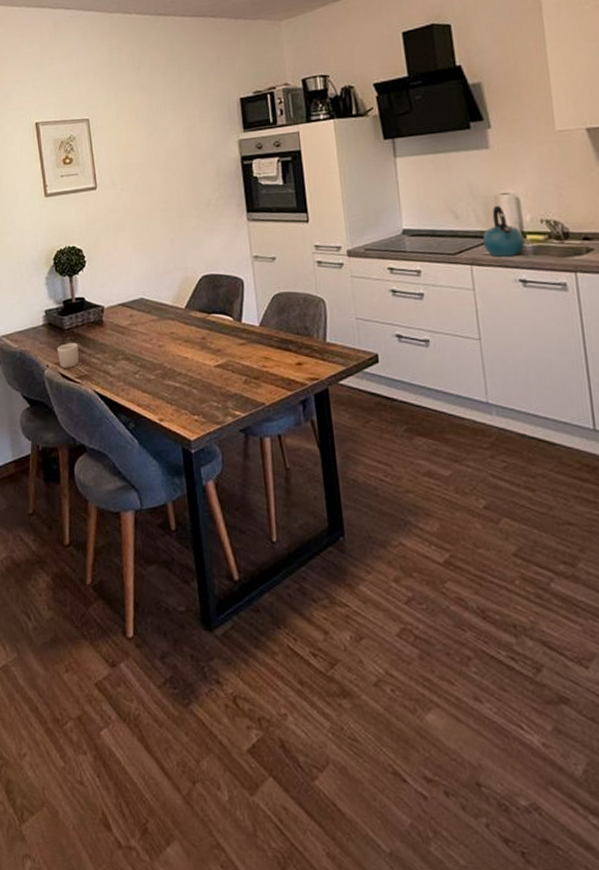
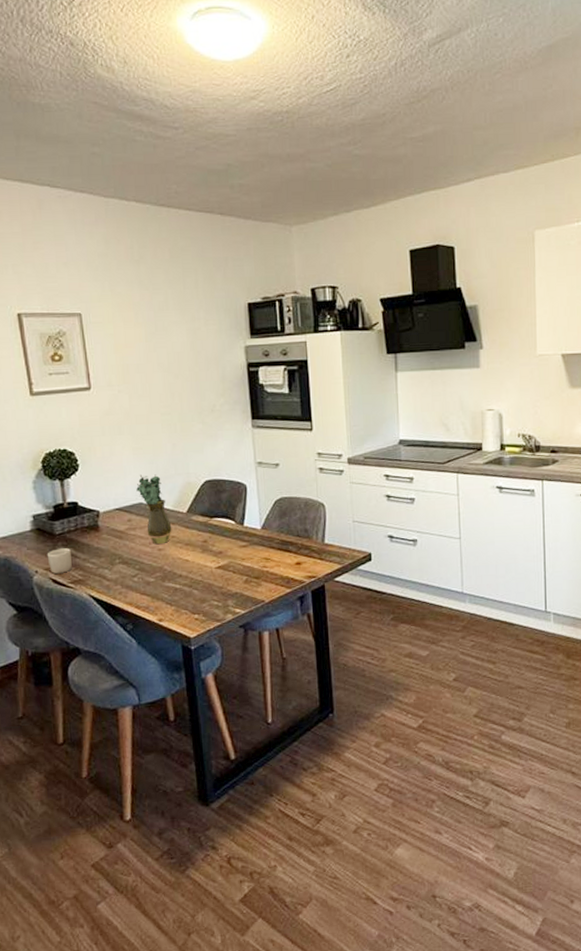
vase: none [137,269,172,341] -> present [136,474,172,545]
kettle: present [483,206,525,257] -> none [469,421,503,466]

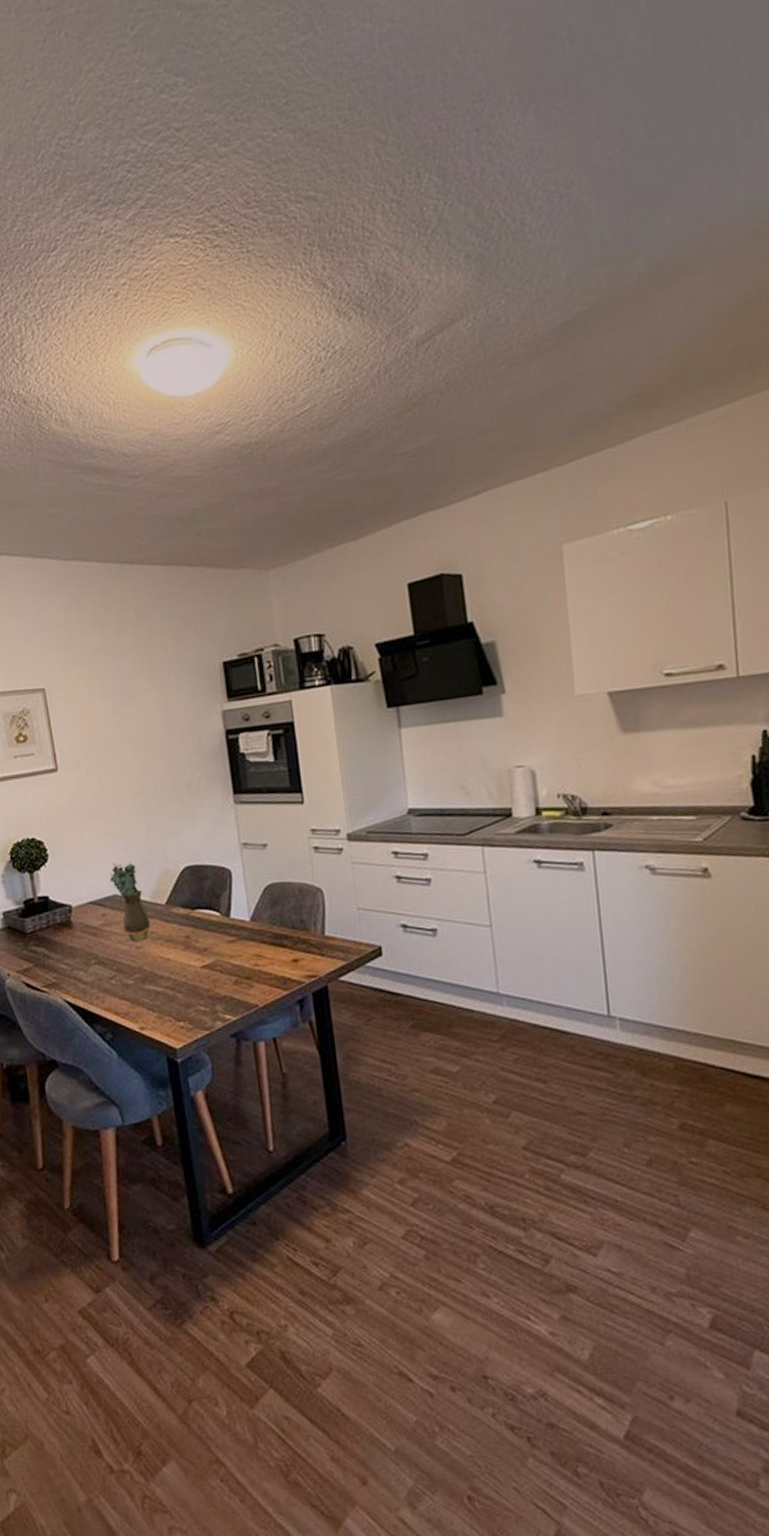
cup: present [47,548,73,574] -> none [18,948,46,977]

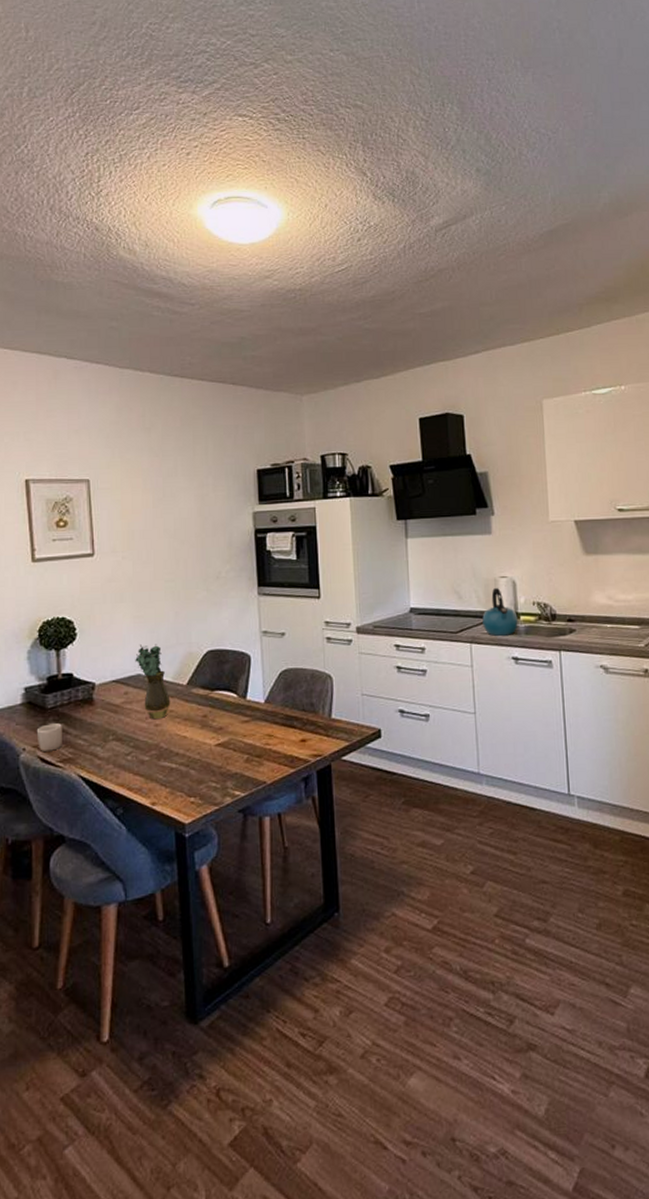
cup: none [18,948,46,977] -> present [36,723,63,751]
kettle: none [495,780,540,837] -> present [482,588,518,636]

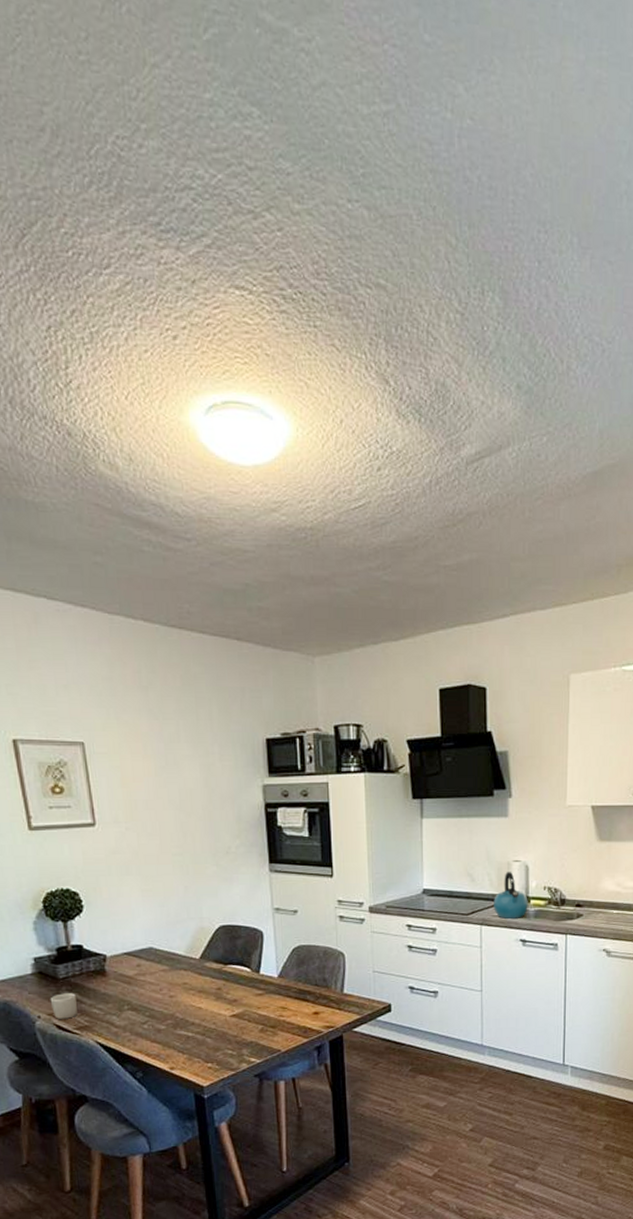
vase: present [135,644,171,720] -> none [146,918,184,991]

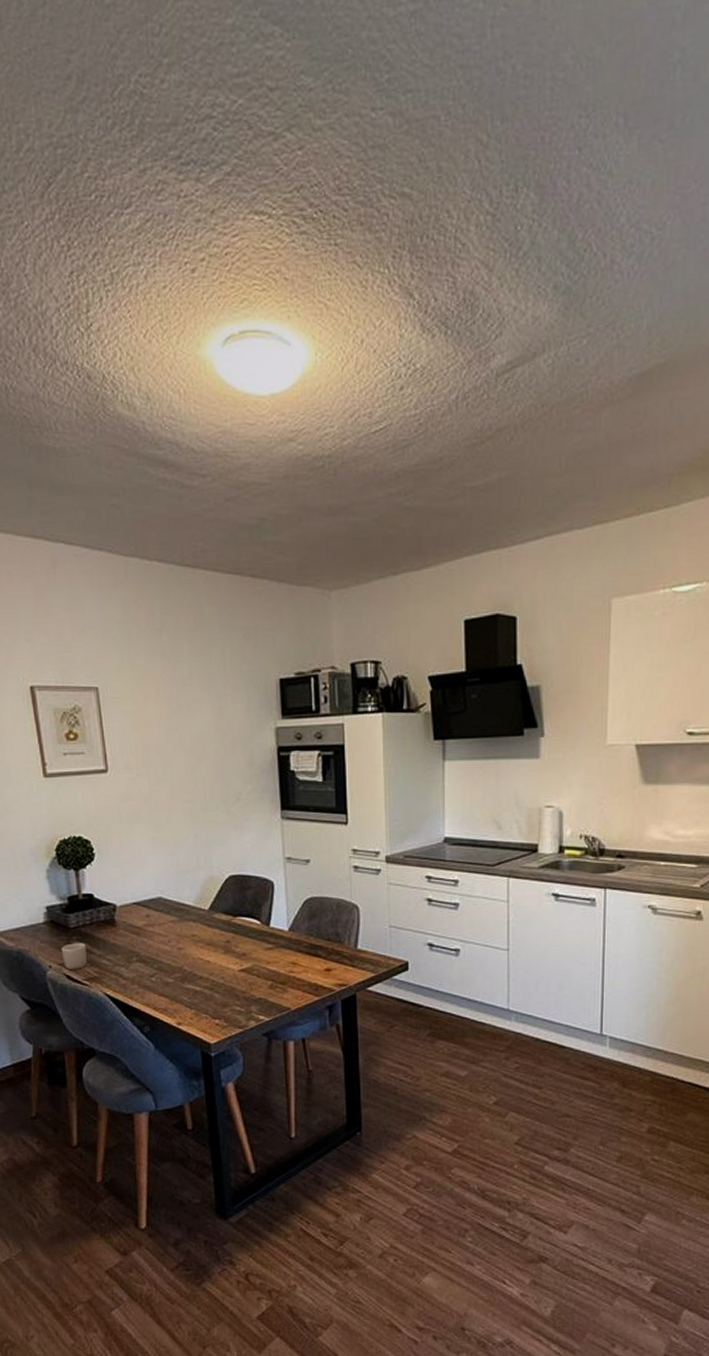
kettle: present [494,872,528,919] -> none [523,819,562,870]

